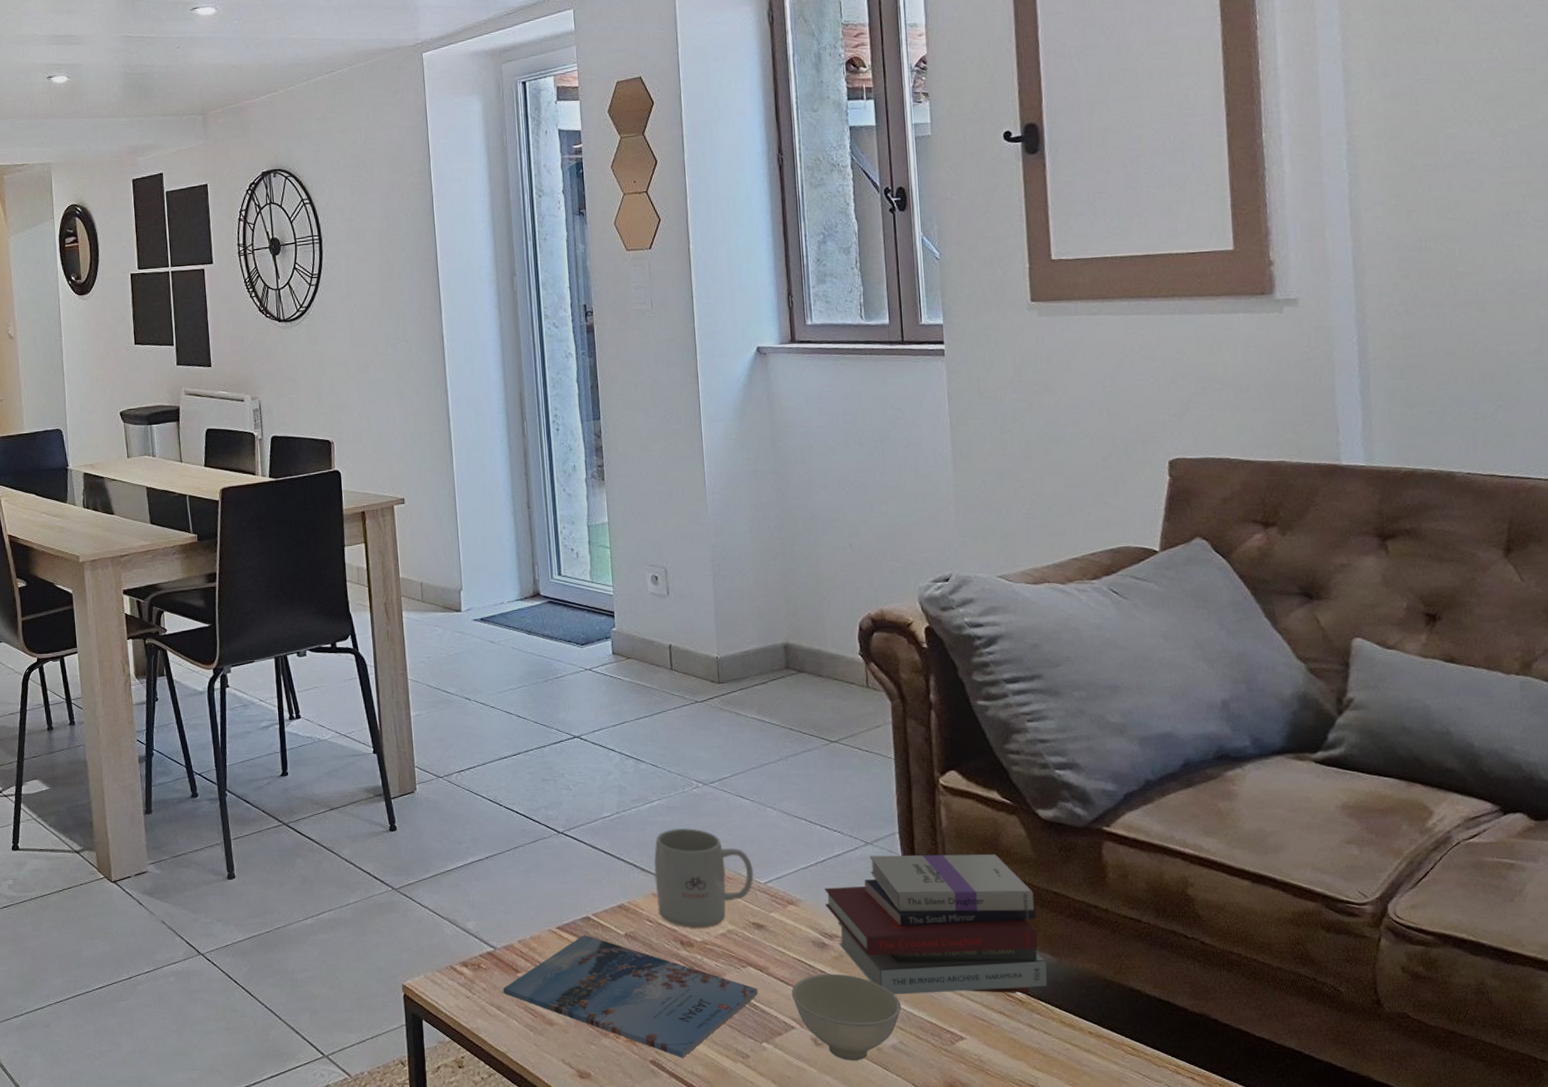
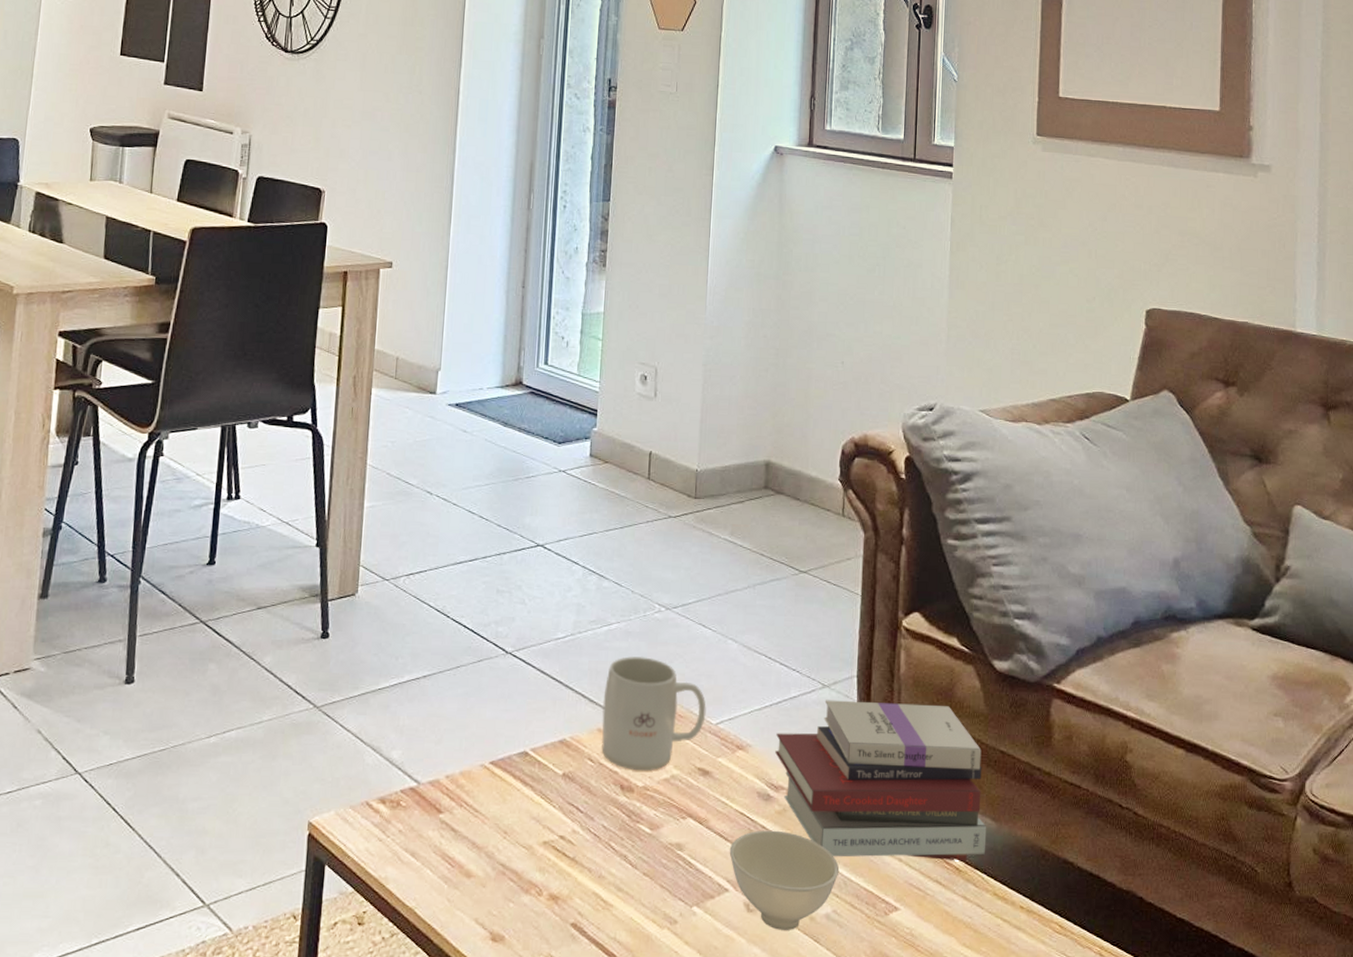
magazine: present [503,934,758,1058] -> none [421,772,695,921]

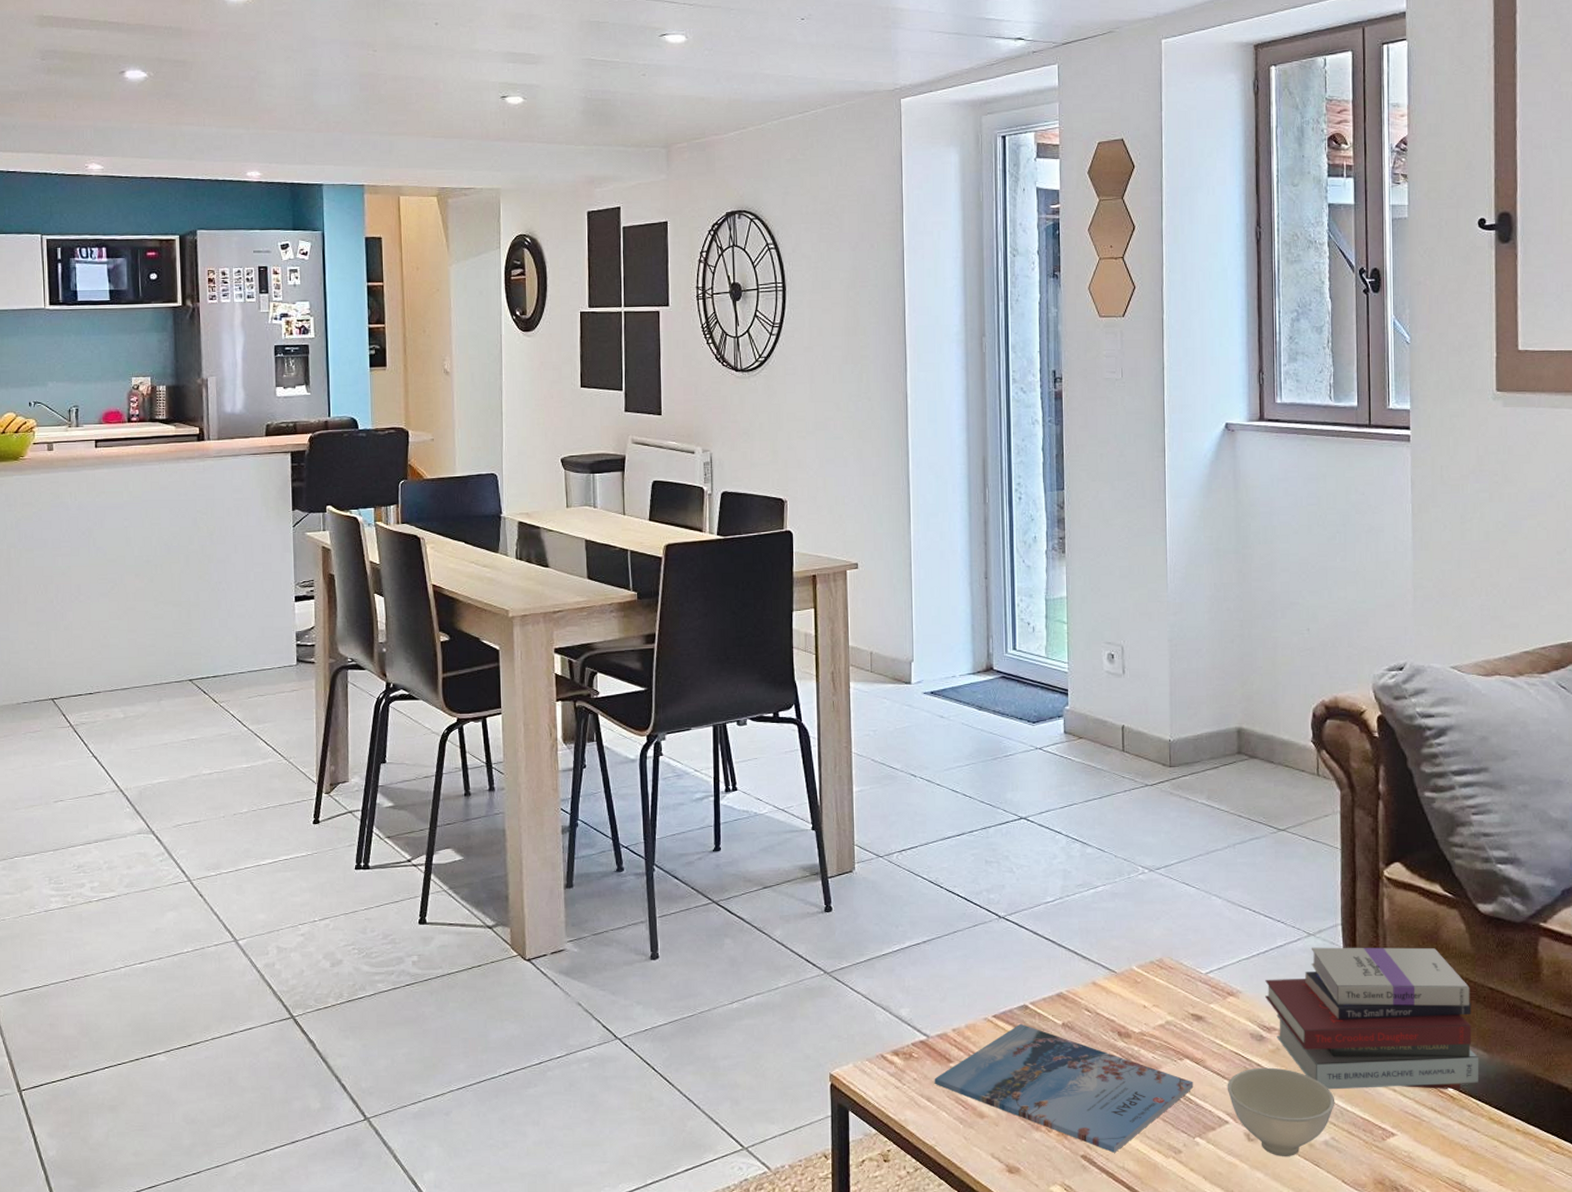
magazine: none [421,772,695,921] -> present [934,1023,1194,1153]
mug: present [601,657,706,771] -> none [1095,915,1195,1019]

